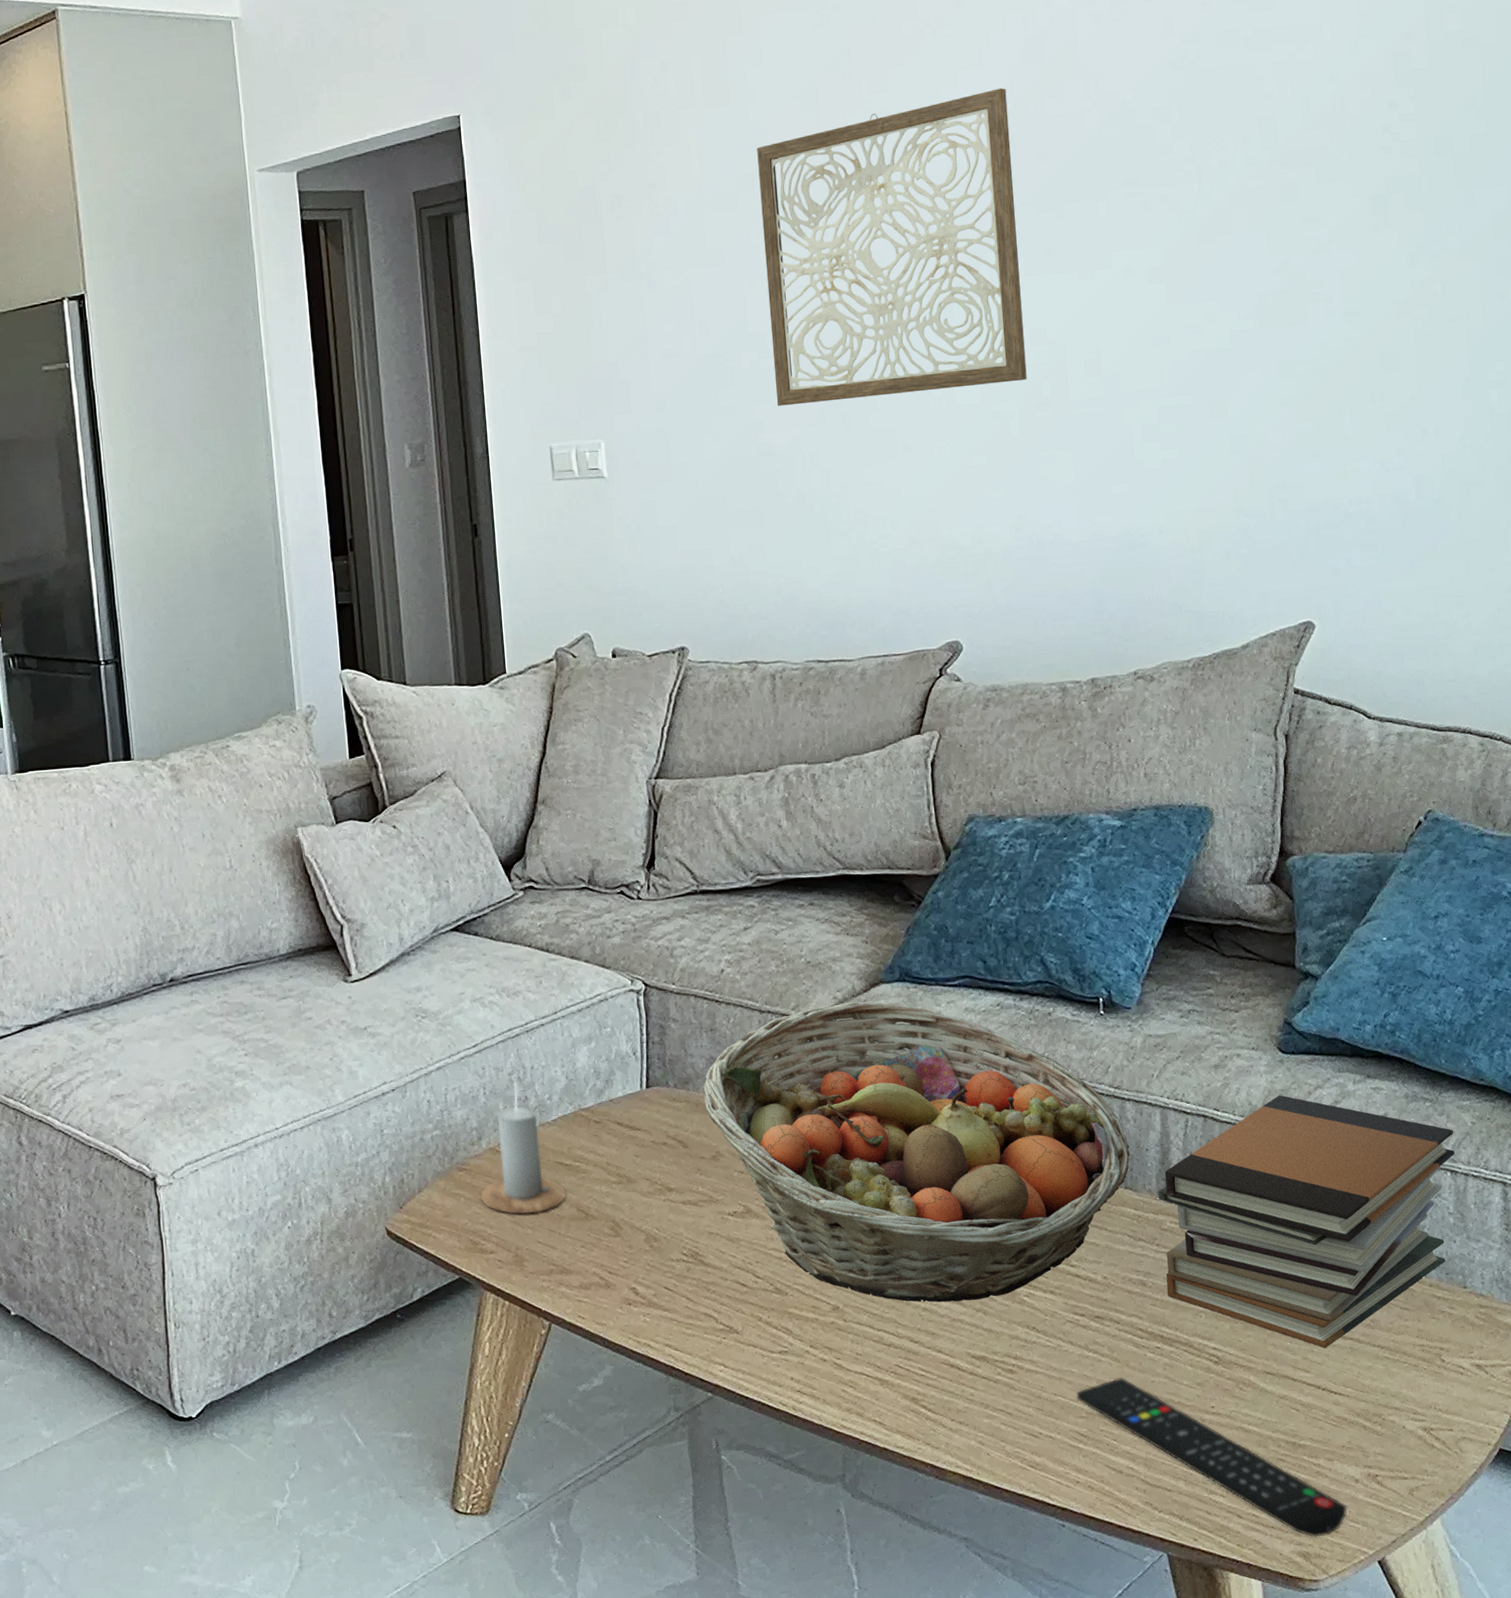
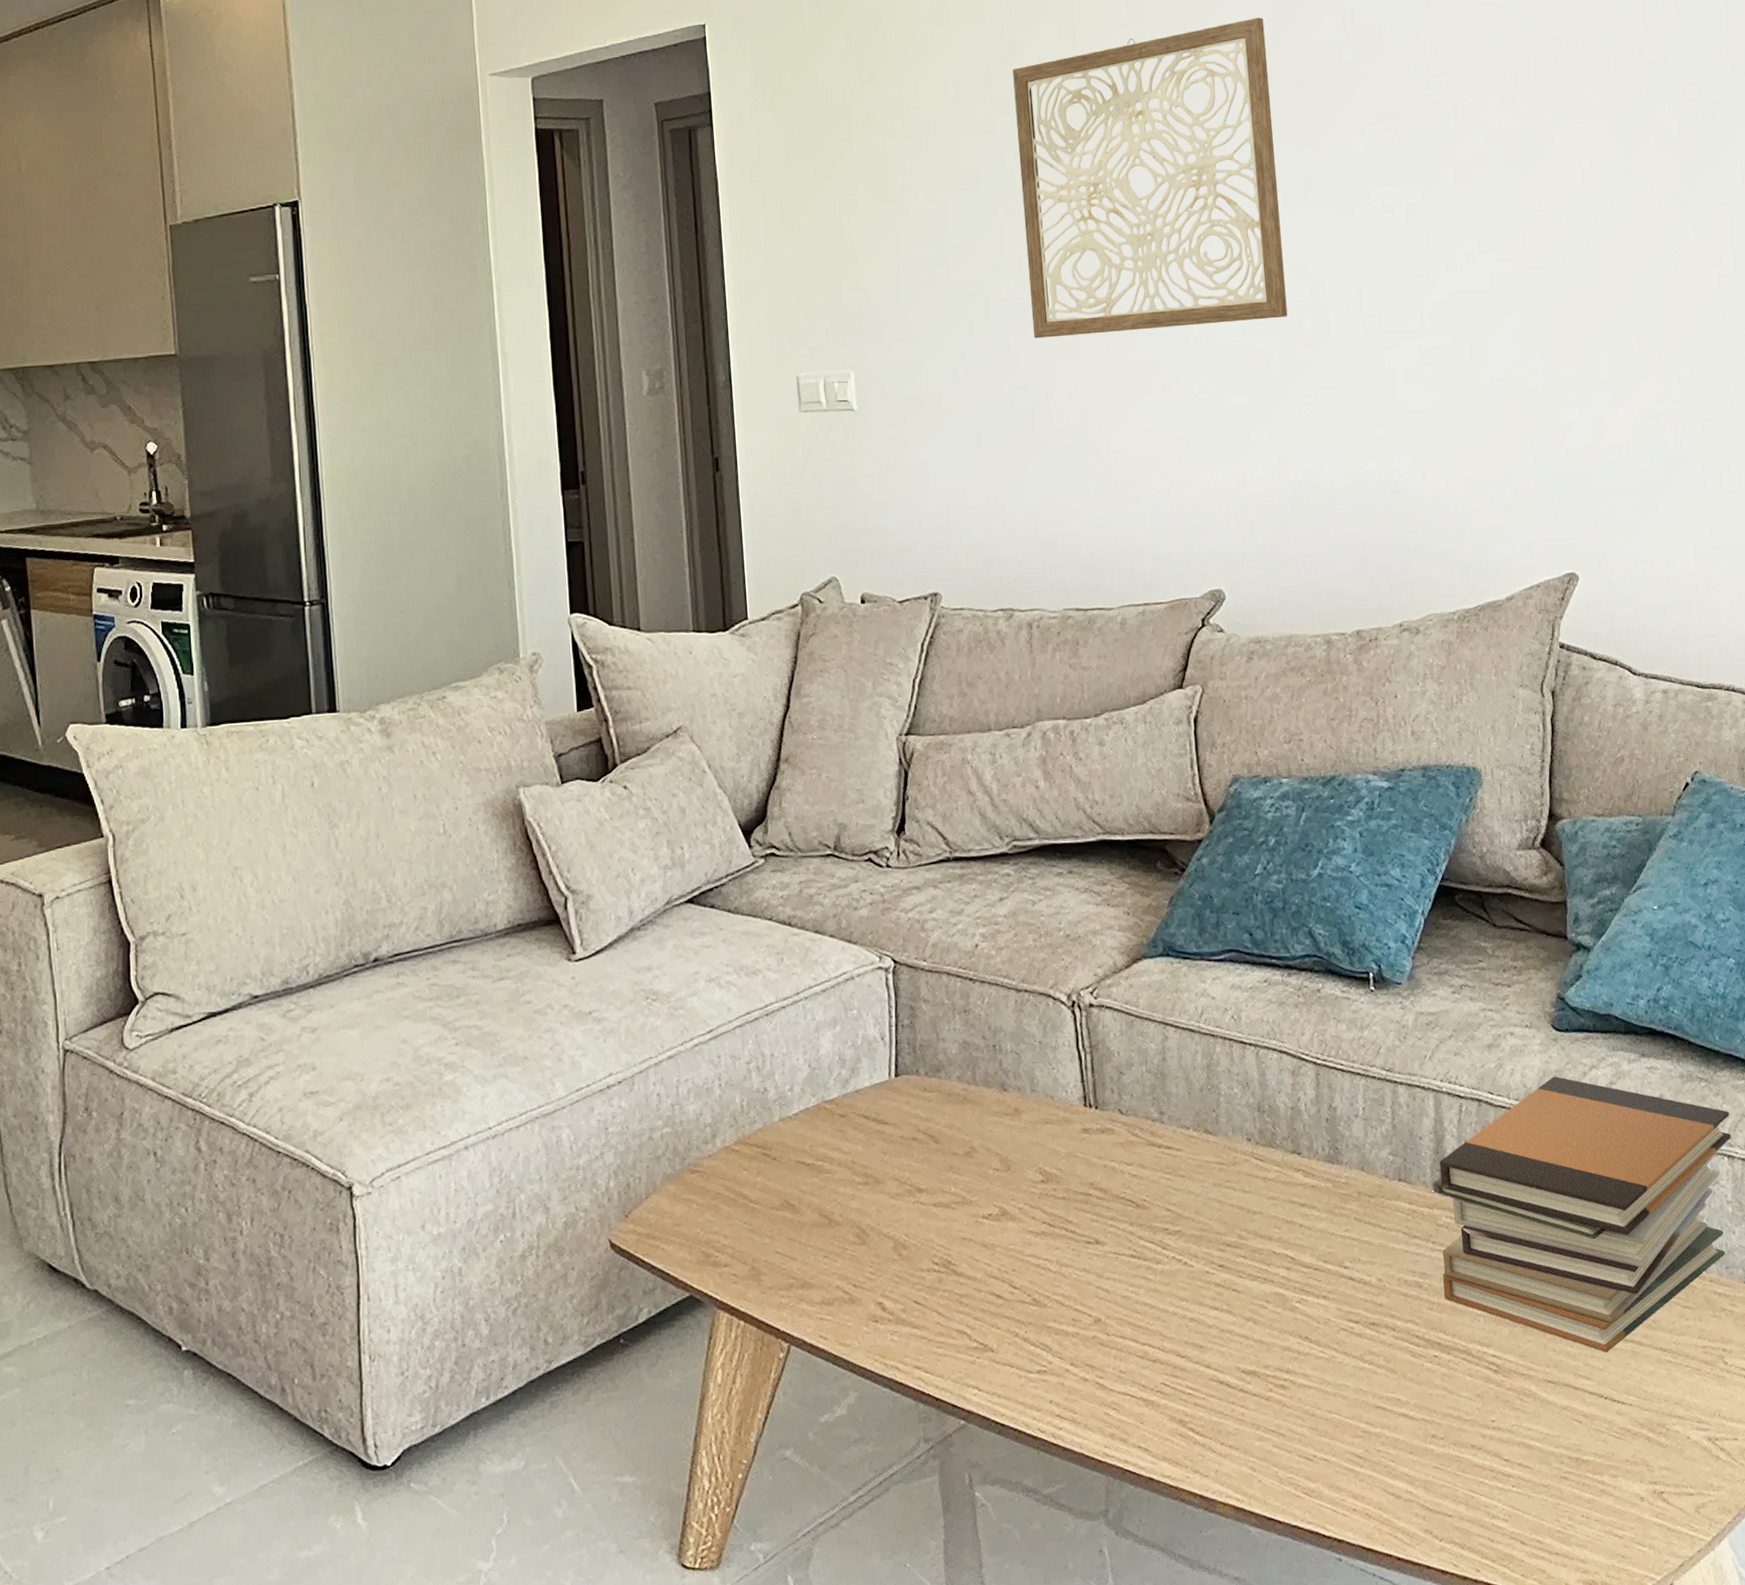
candle: present [480,1081,566,1214] -> none [713,1071,808,1222]
fruit basket: present [704,1001,1130,1303] -> none [957,978,1404,1312]
remote control: present [1076,1377,1347,1538] -> none [1352,1391,1633,1564]

